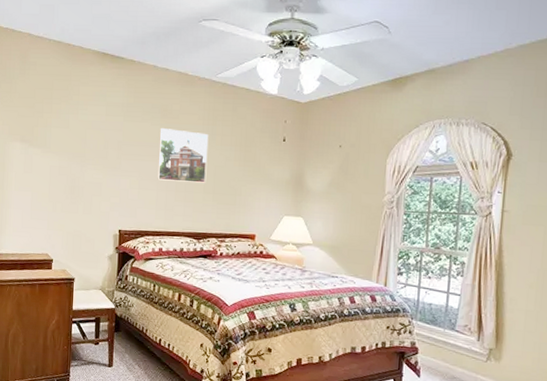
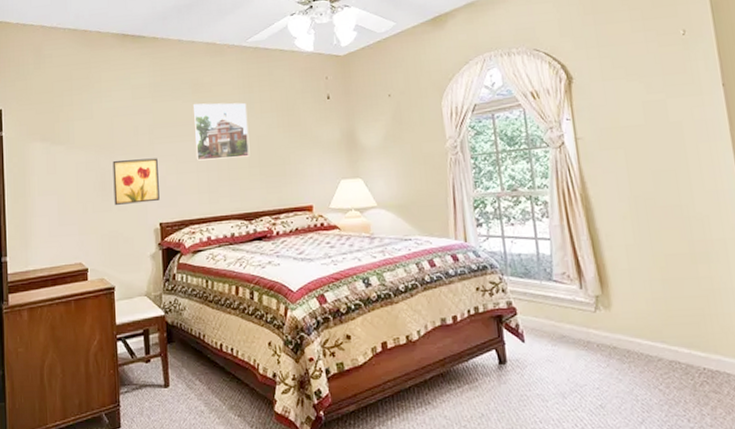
wall art: none [81,169,123,211] -> present [112,158,160,205]

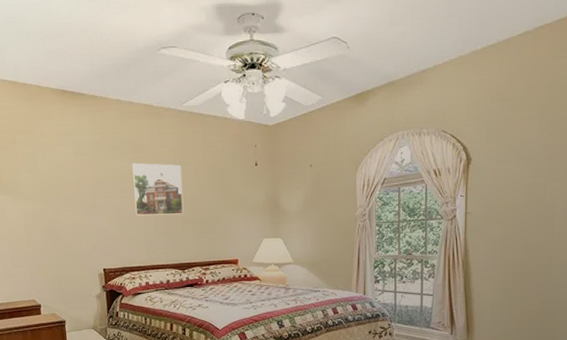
wall art: present [112,158,160,205] -> none [58,211,103,251]

